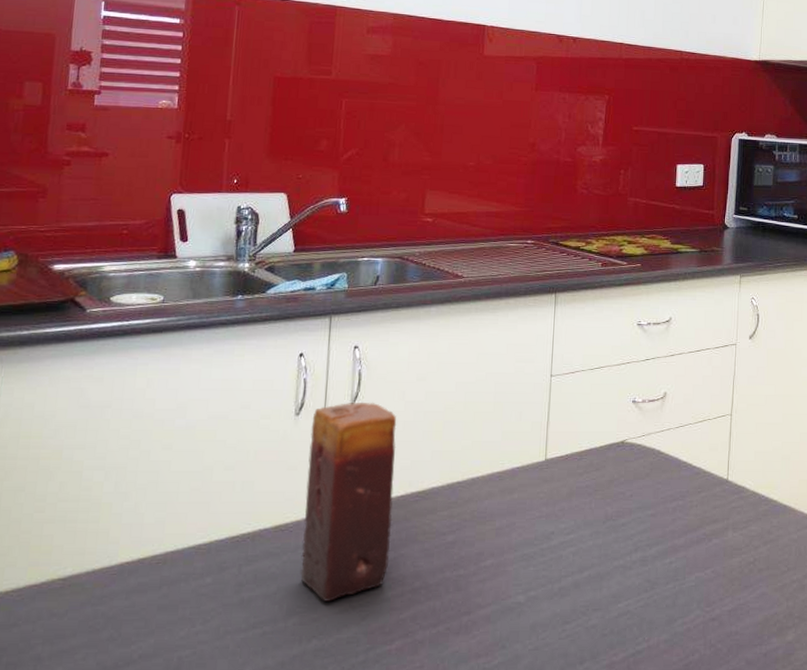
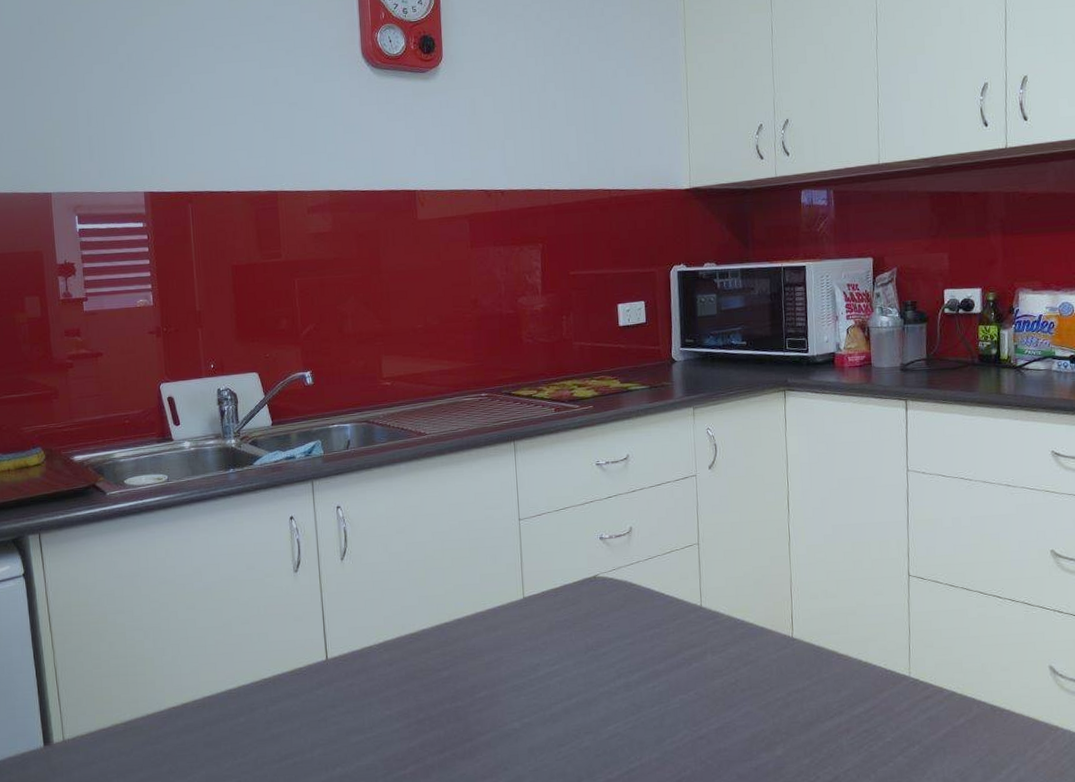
candle: present [300,403,397,602] -> none [309,556,393,734]

